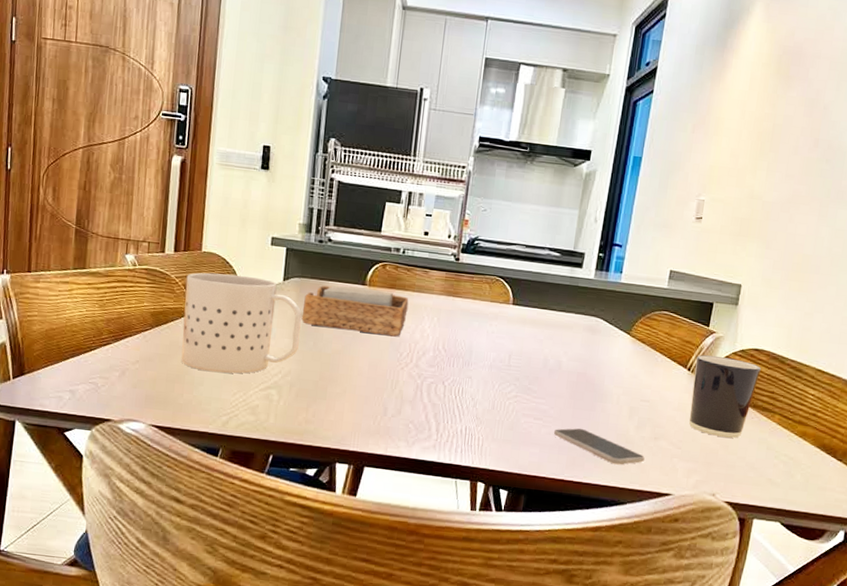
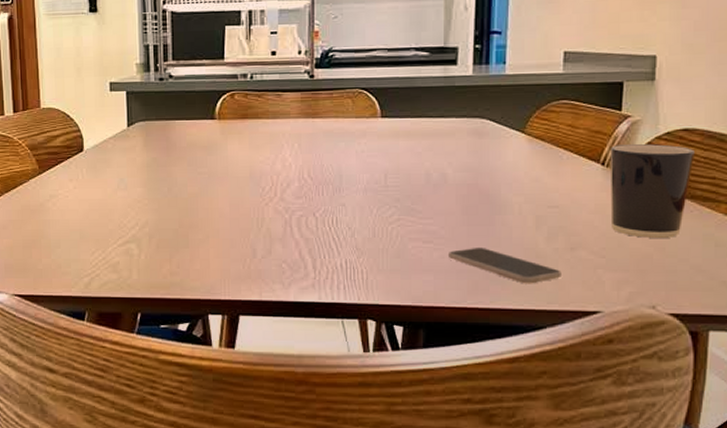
mug: present [181,272,302,374] -> none [29,127,154,233]
napkin holder: present [301,285,409,337] -> none [151,122,264,171]

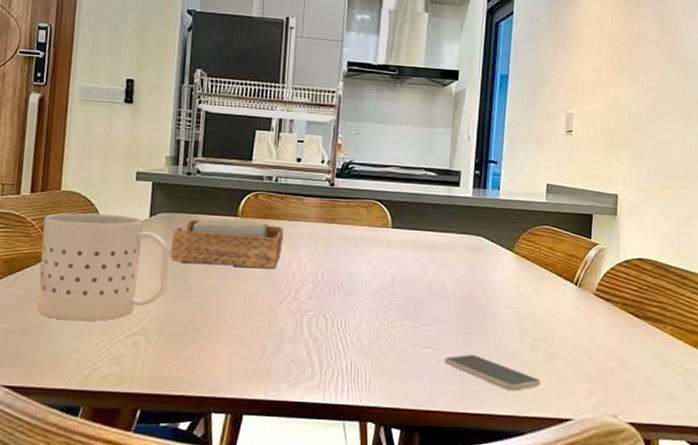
mug: none [29,127,154,233] -> present [37,213,171,322]
napkin holder: none [151,122,264,171] -> present [170,218,284,269]
mug: present [610,143,695,238] -> none [581,267,647,353]

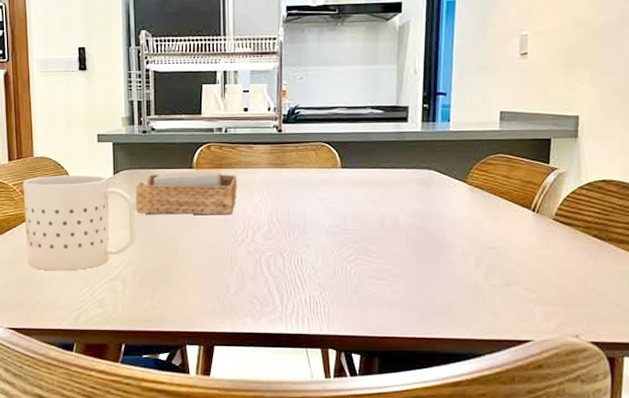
mobile phone: present [444,355,541,392] -> none [399,284,498,316]

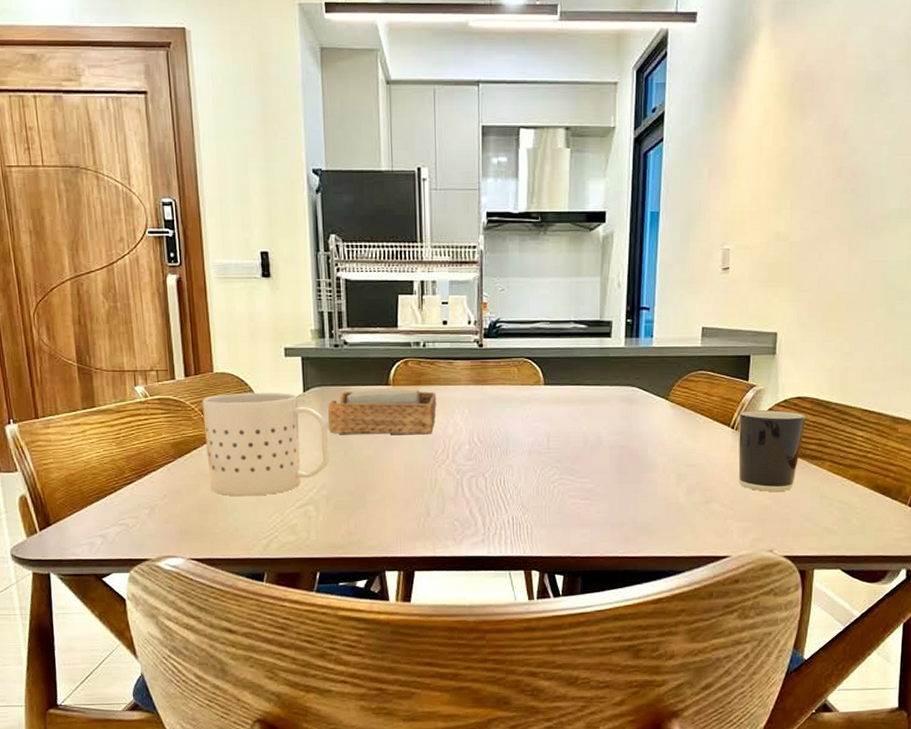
mug: none [539,192,611,275] -> present [738,409,806,492]

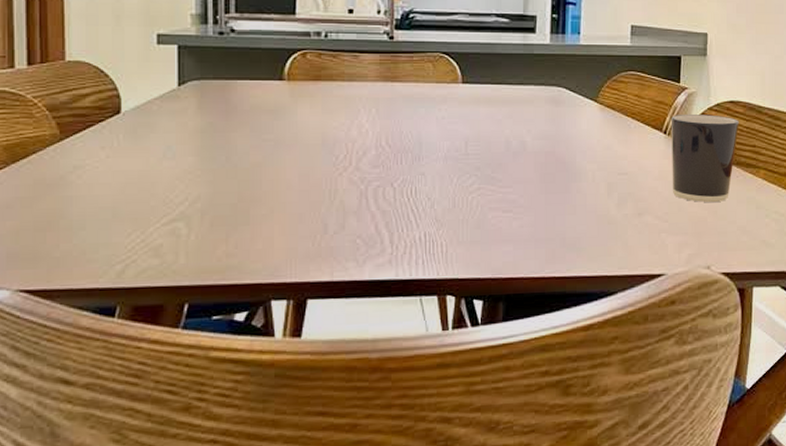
mug: present [202,392,331,497] -> none [48,85,208,212]
napkin holder: present [327,388,437,435] -> none [207,83,339,138]

